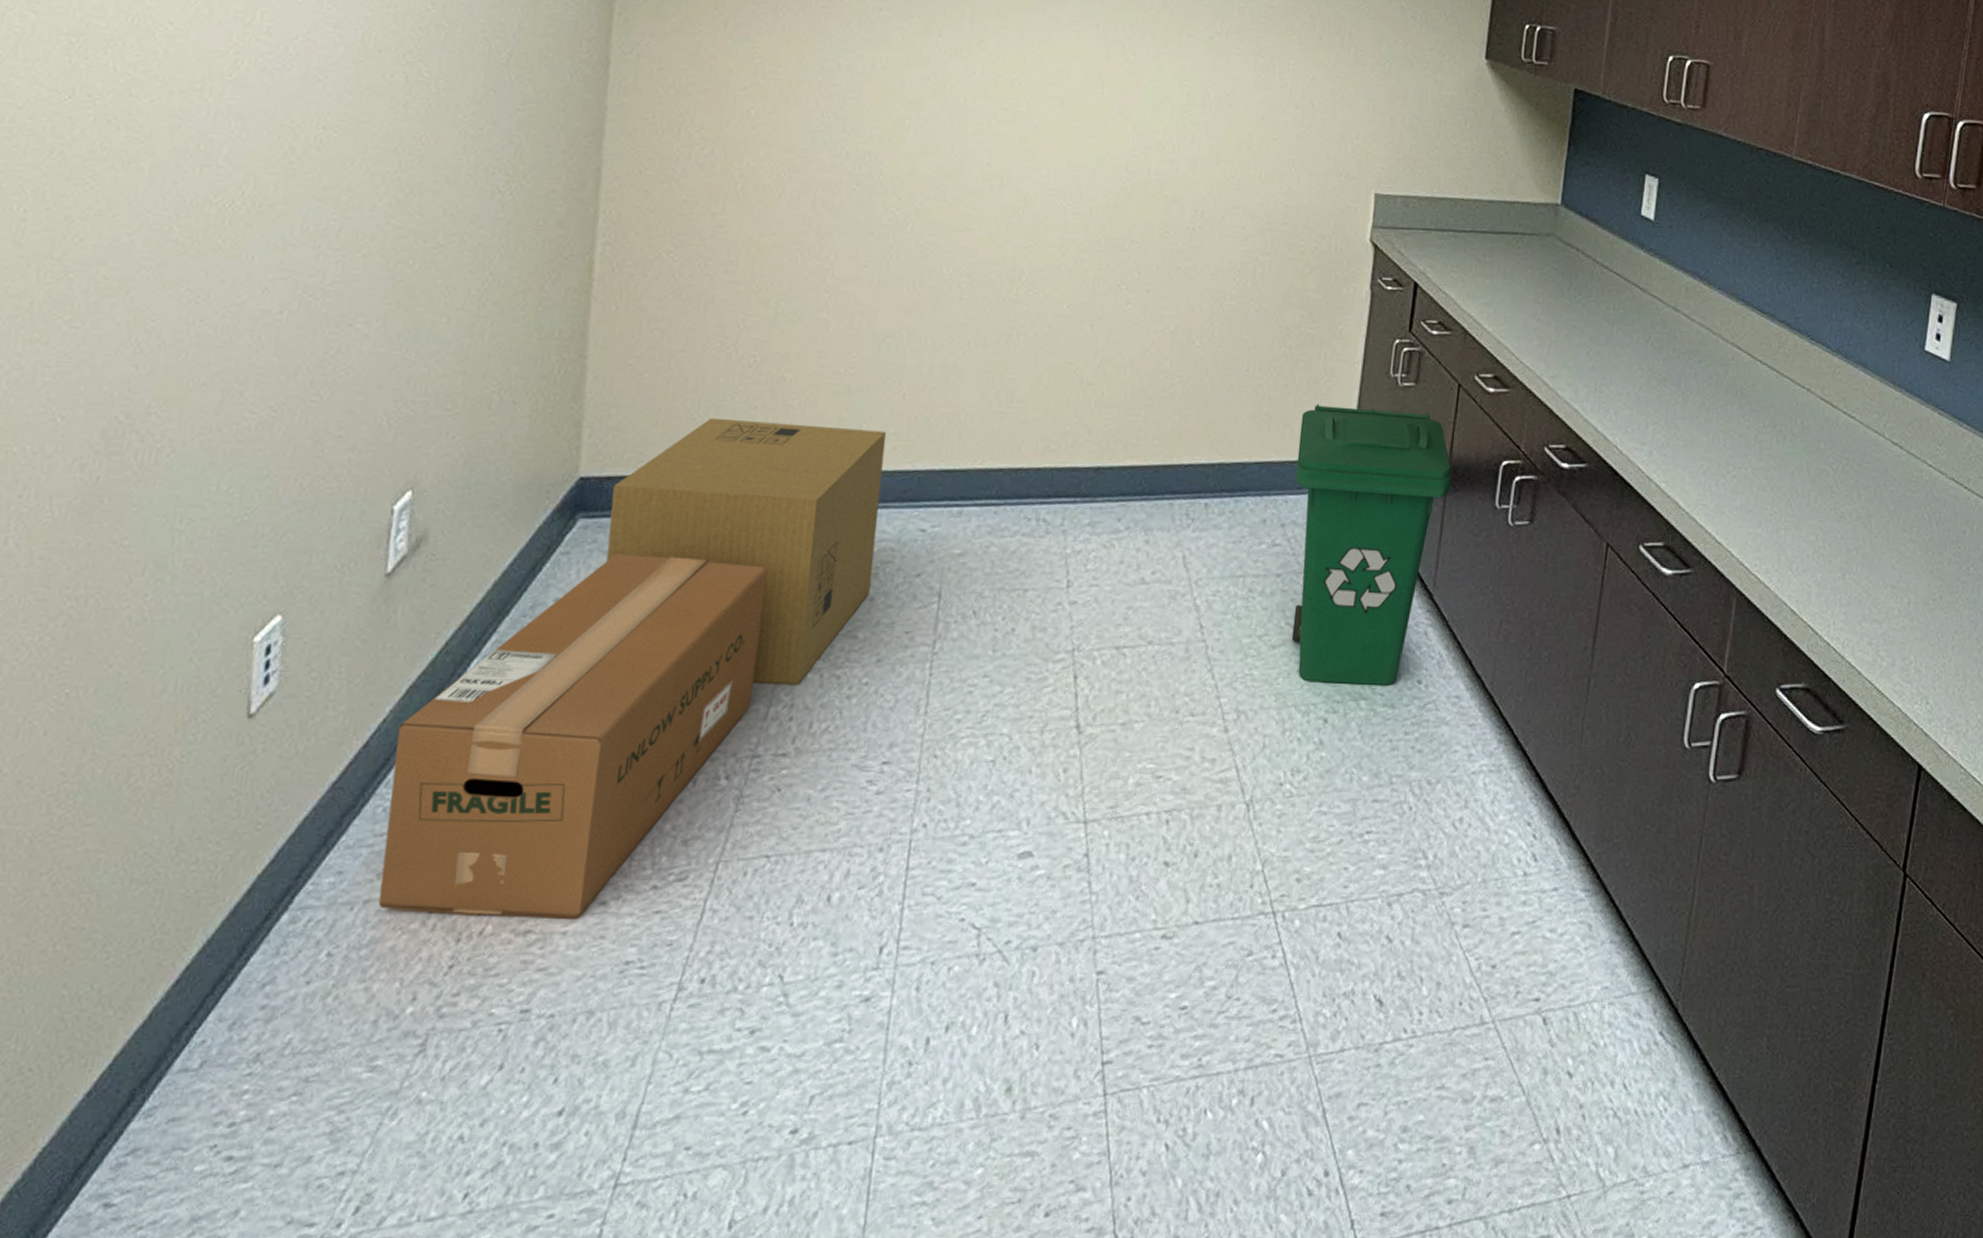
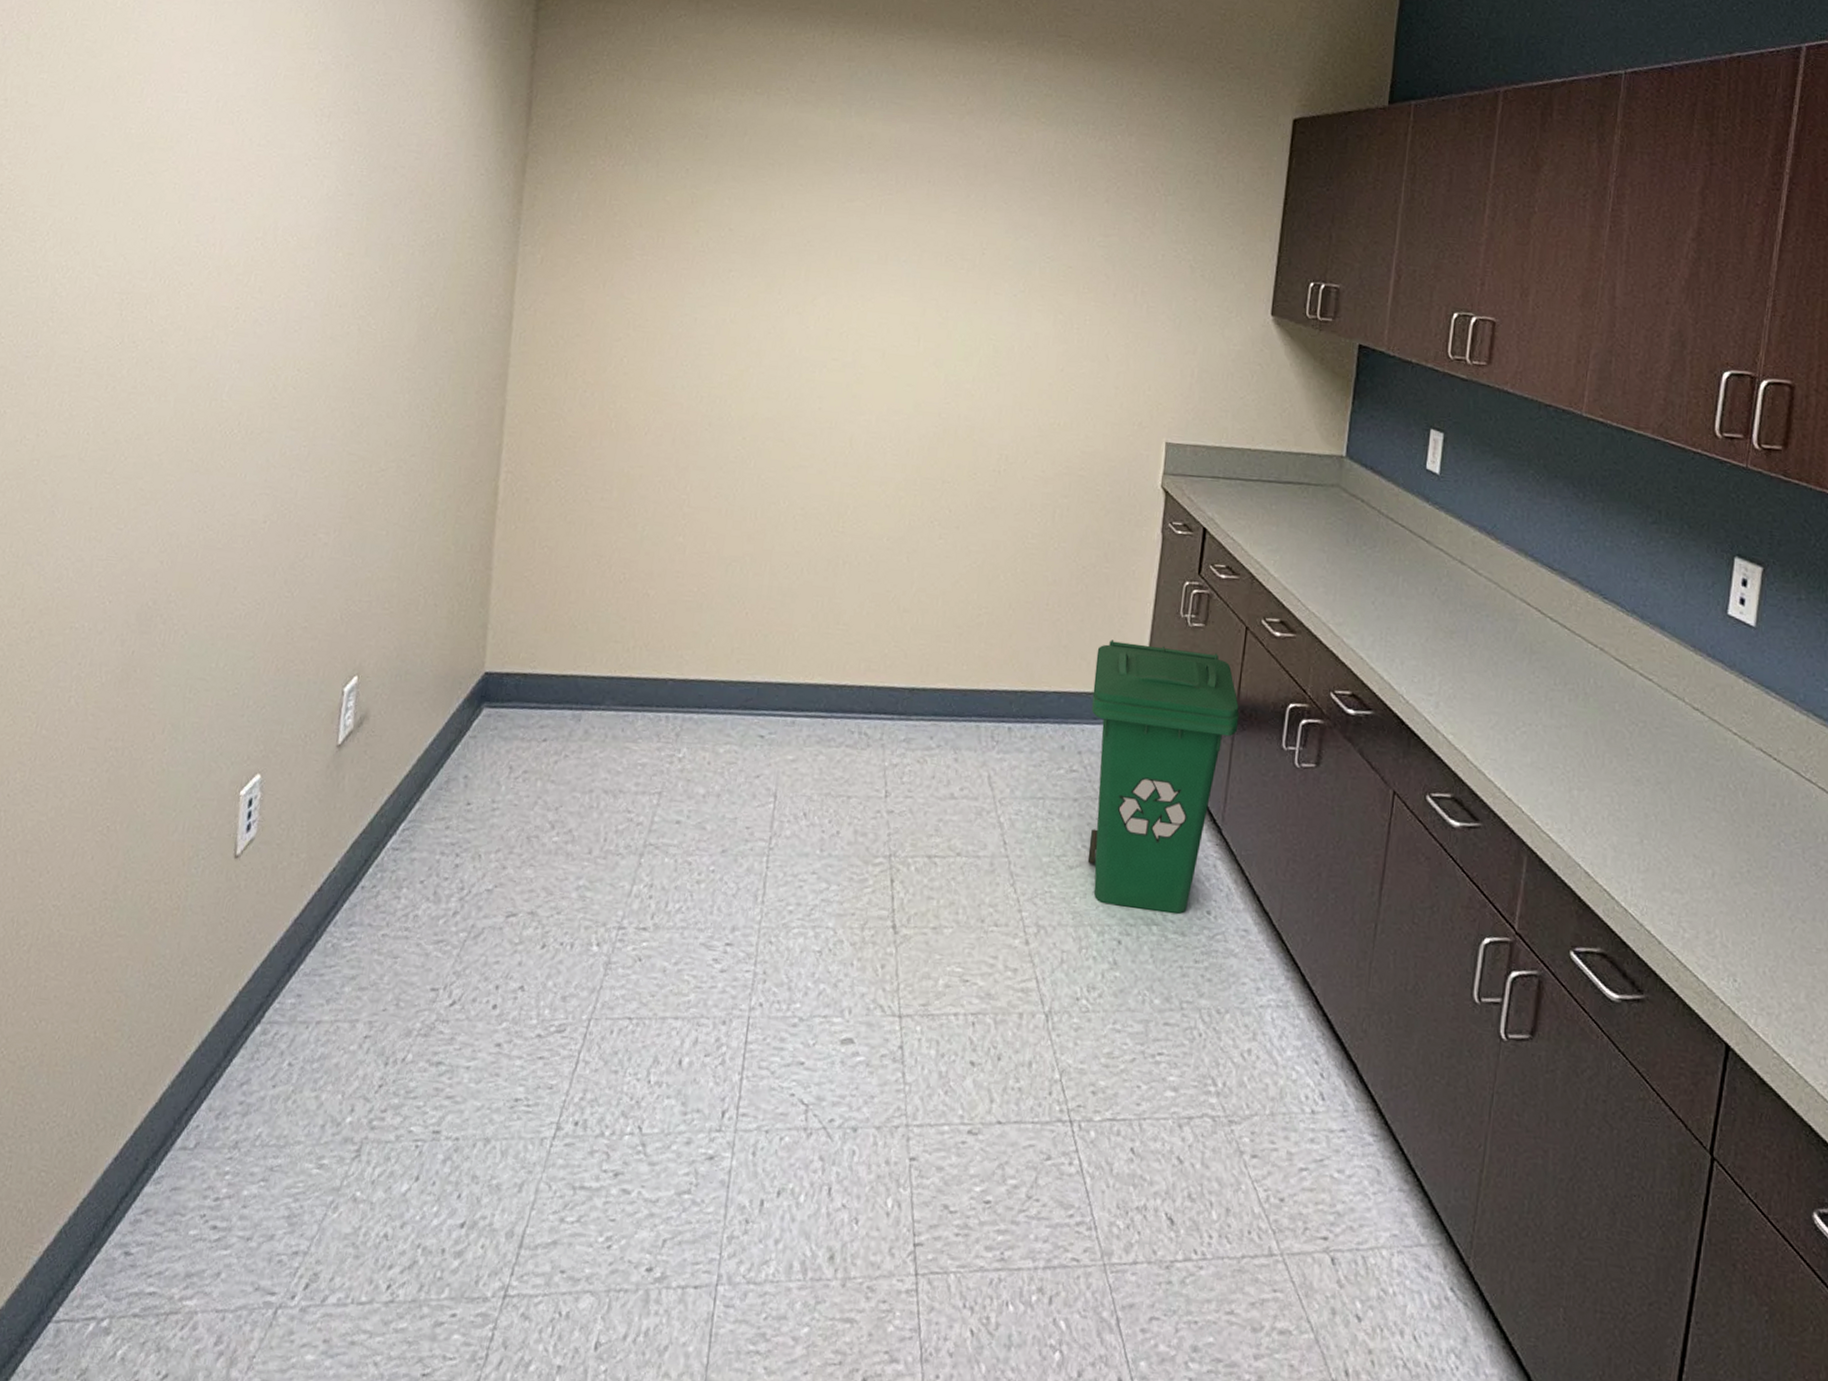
box: present [378,553,768,919] -> none [327,740,633,1056]
cardboard box: present [606,417,887,686] -> none [505,626,732,868]

